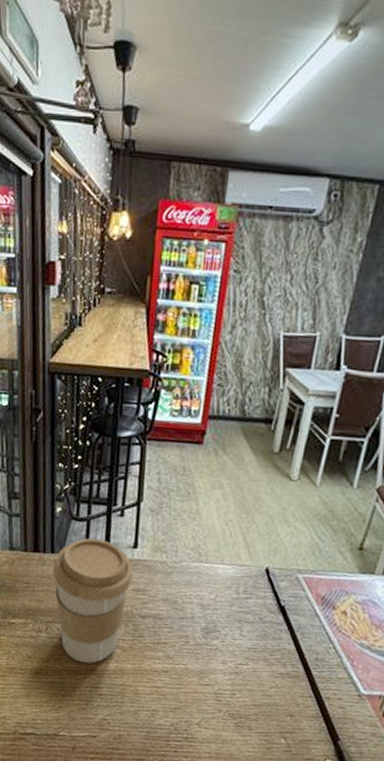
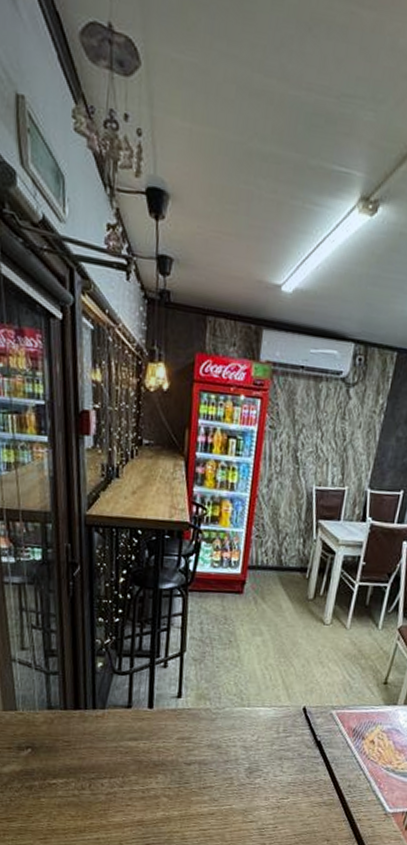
coffee cup: present [52,538,133,664] -> none [94,691,178,815]

